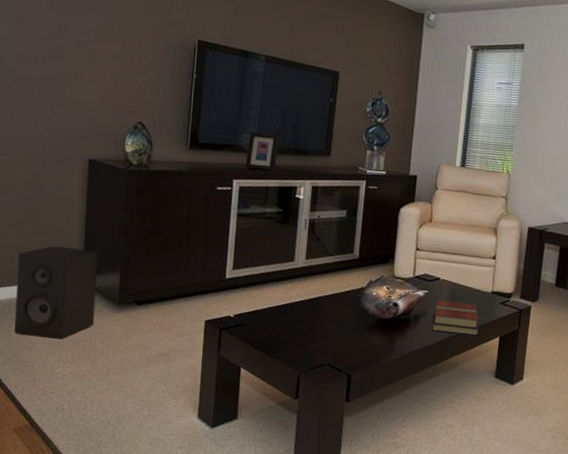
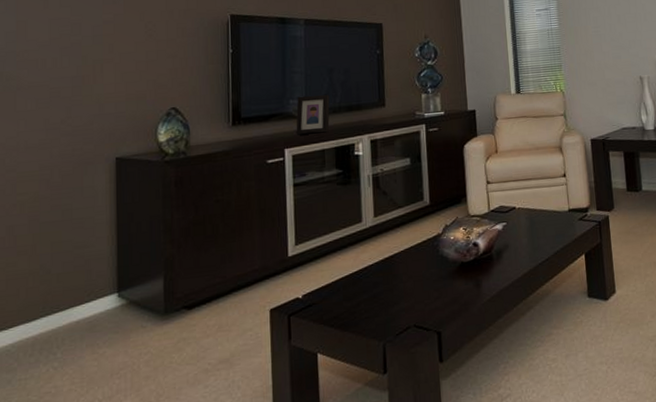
bookshelf speaker: present [15,246,98,340] -> none [33,258,136,380]
books: present [431,300,480,336] -> none [514,225,565,264]

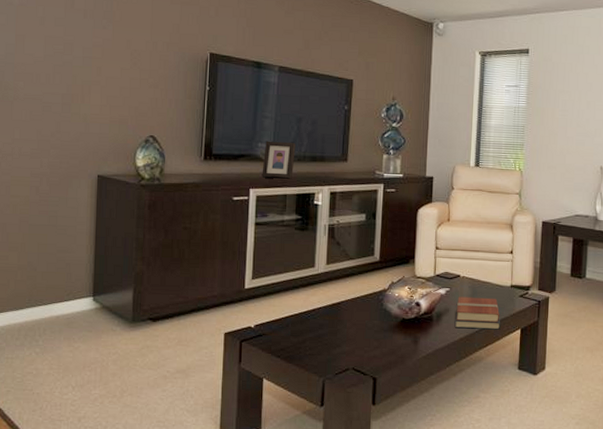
books: none [514,225,565,264] -> present [454,296,501,330]

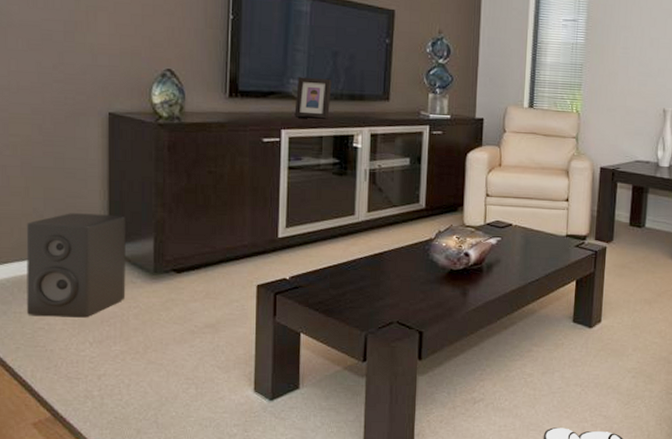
bookshelf speaker: none [18,266,109,363] -> present [26,213,126,318]
books: present [454,296,501,330] -> none [505,246,555,281]

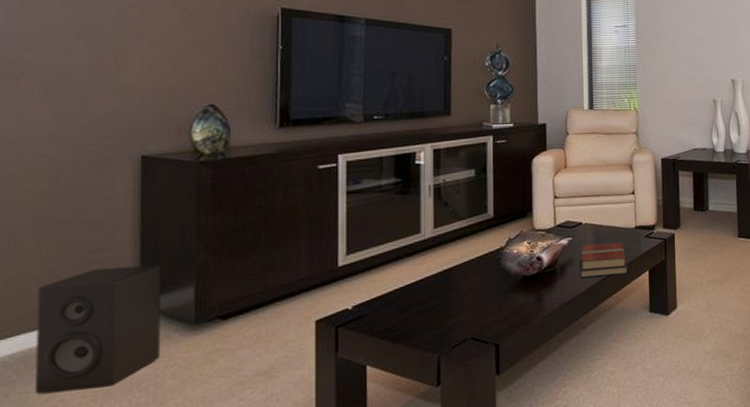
picture frame: present [294,76,332,119] -> none [352,99,390,141]
books: none [505,246,555,281] -> present [579,242,629,279]

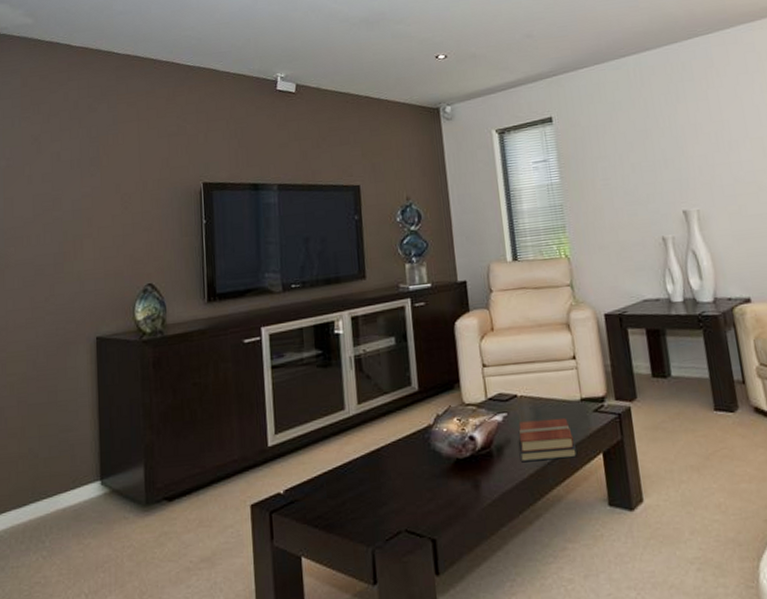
bookshelf speaker: present [36,264,161,394] -> none [22,443,119,569]

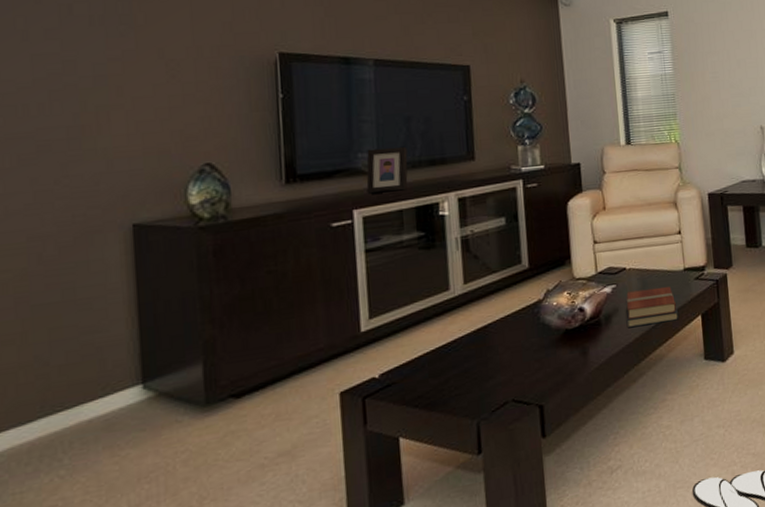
picture frame: none [272,266,307,312] -> present [366,146,408,194]

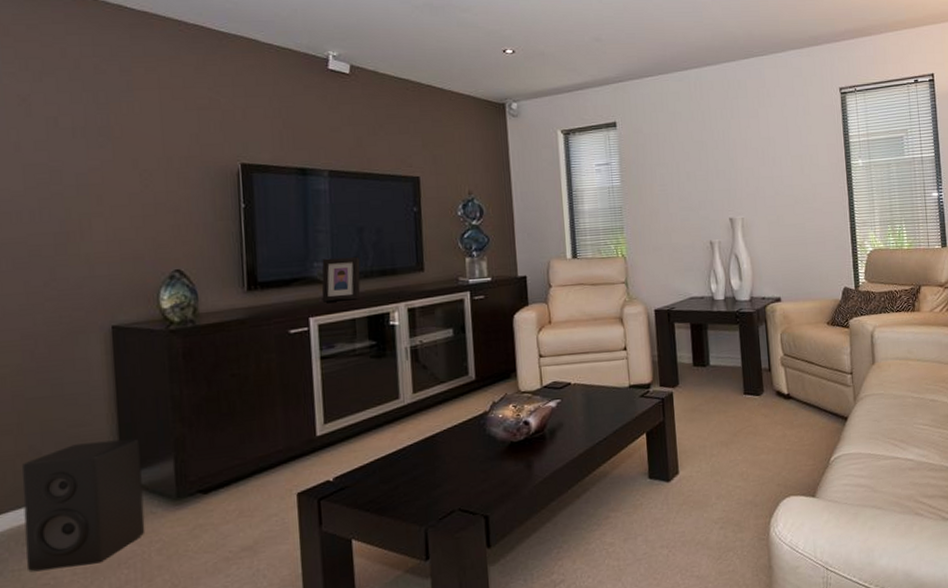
bookshelf speaker: none [25,342,170,493] -> present [21,438,145,571]
books: present [625,286,680,329] -> none [569,402,624,444]

